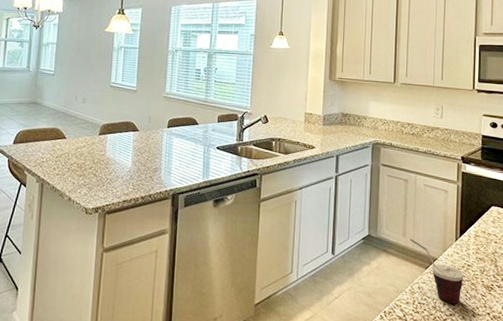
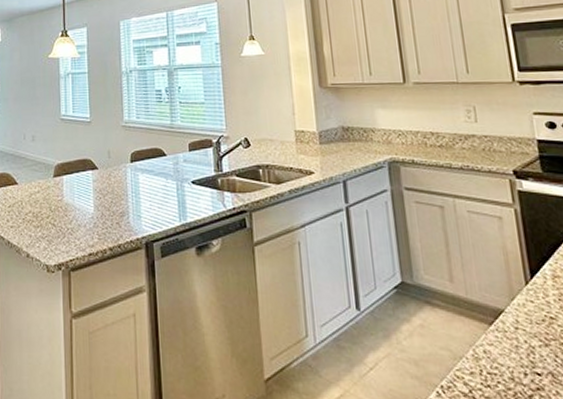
cup: present [409,239,464,304] -> none [460,285,548,374]

